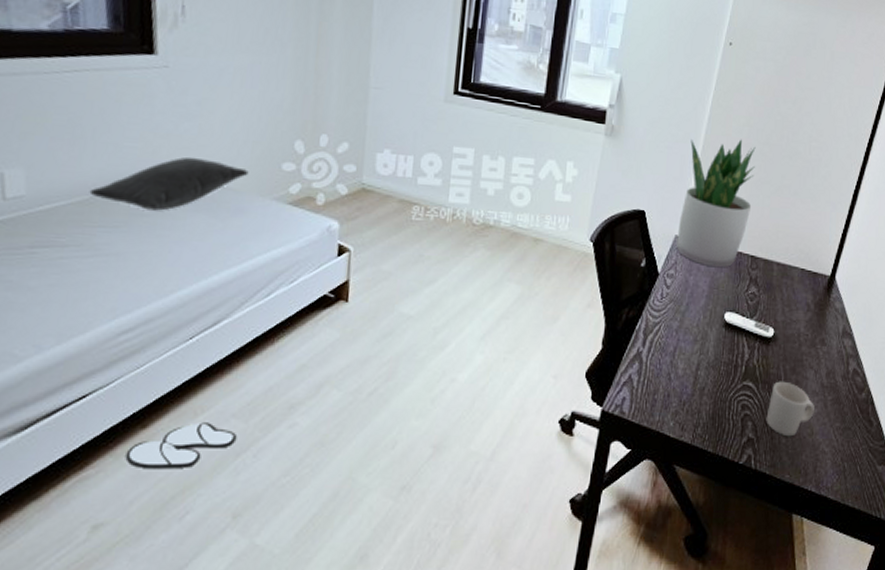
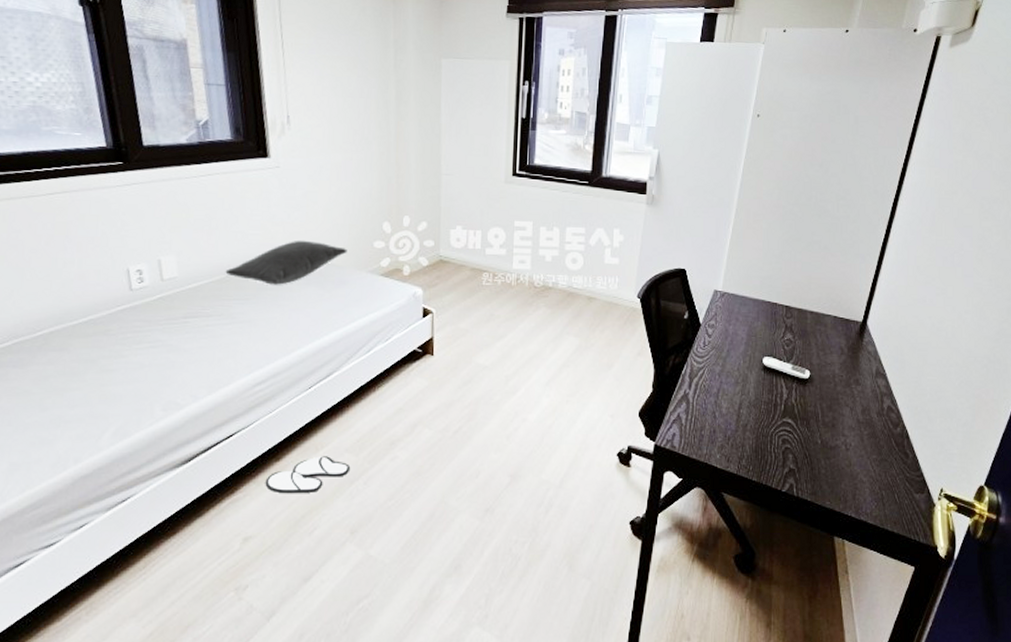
planter: present [676,139,756,268] -> none [716,201,786,318]
mug: present [766,381,814,437] -> none [806,418,851,468]

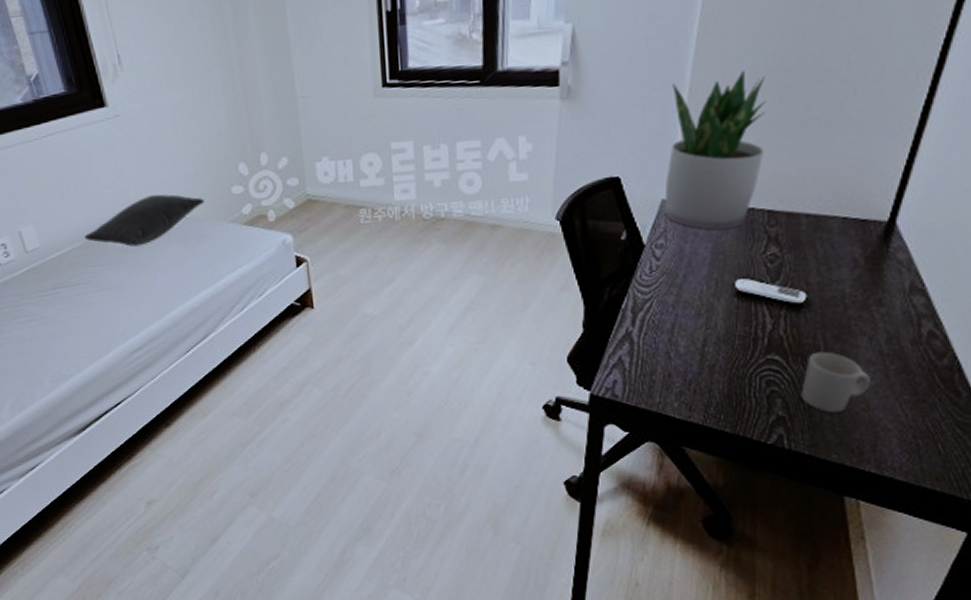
slippers: present [265,456,350,494] -> none [159,420,240,459]
planter: none [716,201,786,318] -> present [664,70,766,230]
mug: none [806,418,851,468] -> present [801,351,870,413]

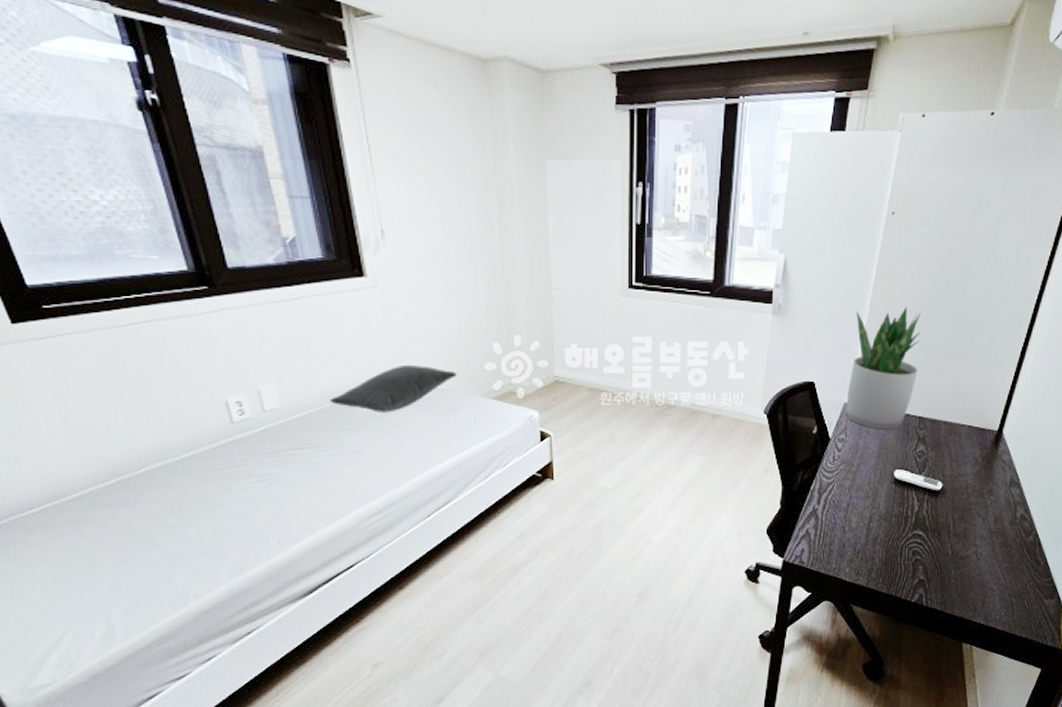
mug: present [801,351,870,413] -> none [936,529,983,577]

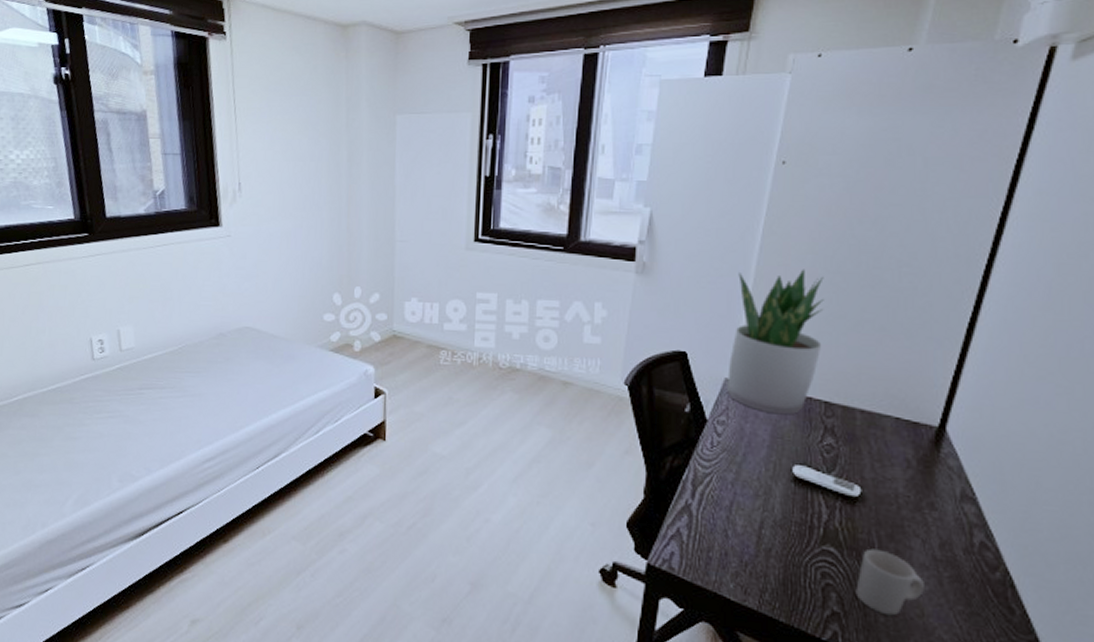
pillow: present [330,364,457,413] -> none [178,311,297,359]
mug: none [936,529,983,577] -> present [855,548,924,616]

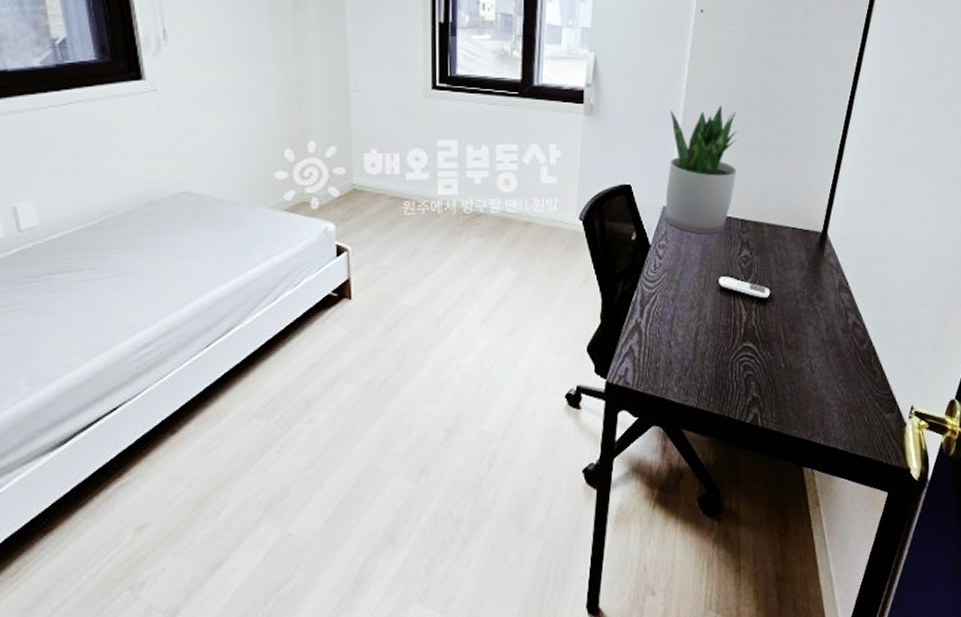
mug: present [855,548,924,616] -> none [769,339,817,393]

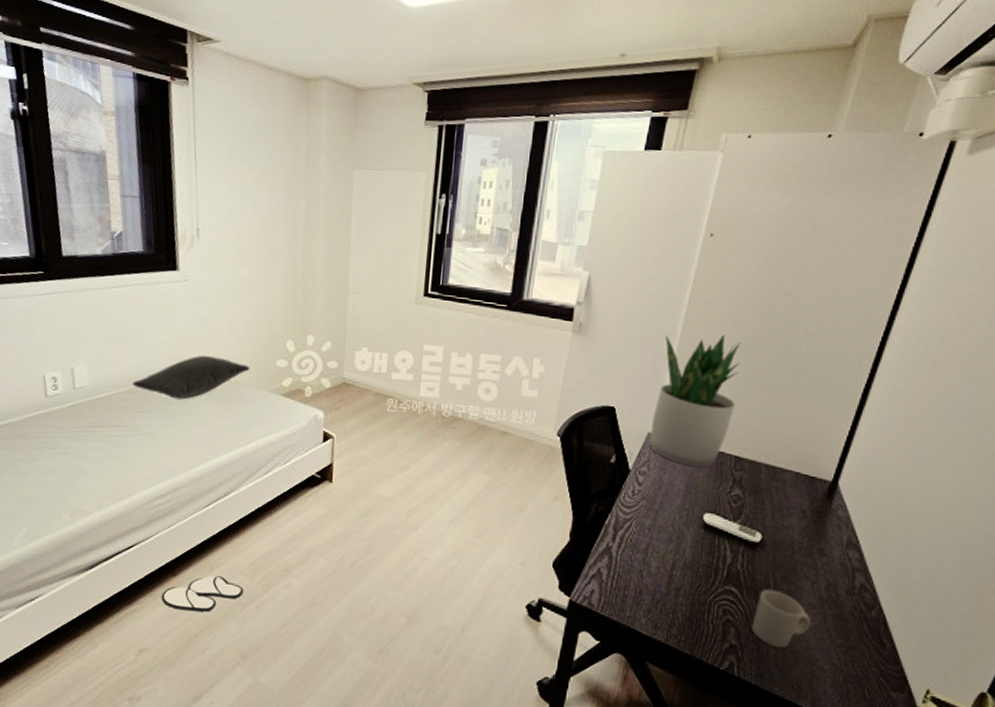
pillow: none [97,174,244,229] -> present [132,355,250,400]
slippers: none [159,424,259,472] -> present [161,576,243,612]
mug: none [769,339,817,393] -> present [751,589,811,649]

